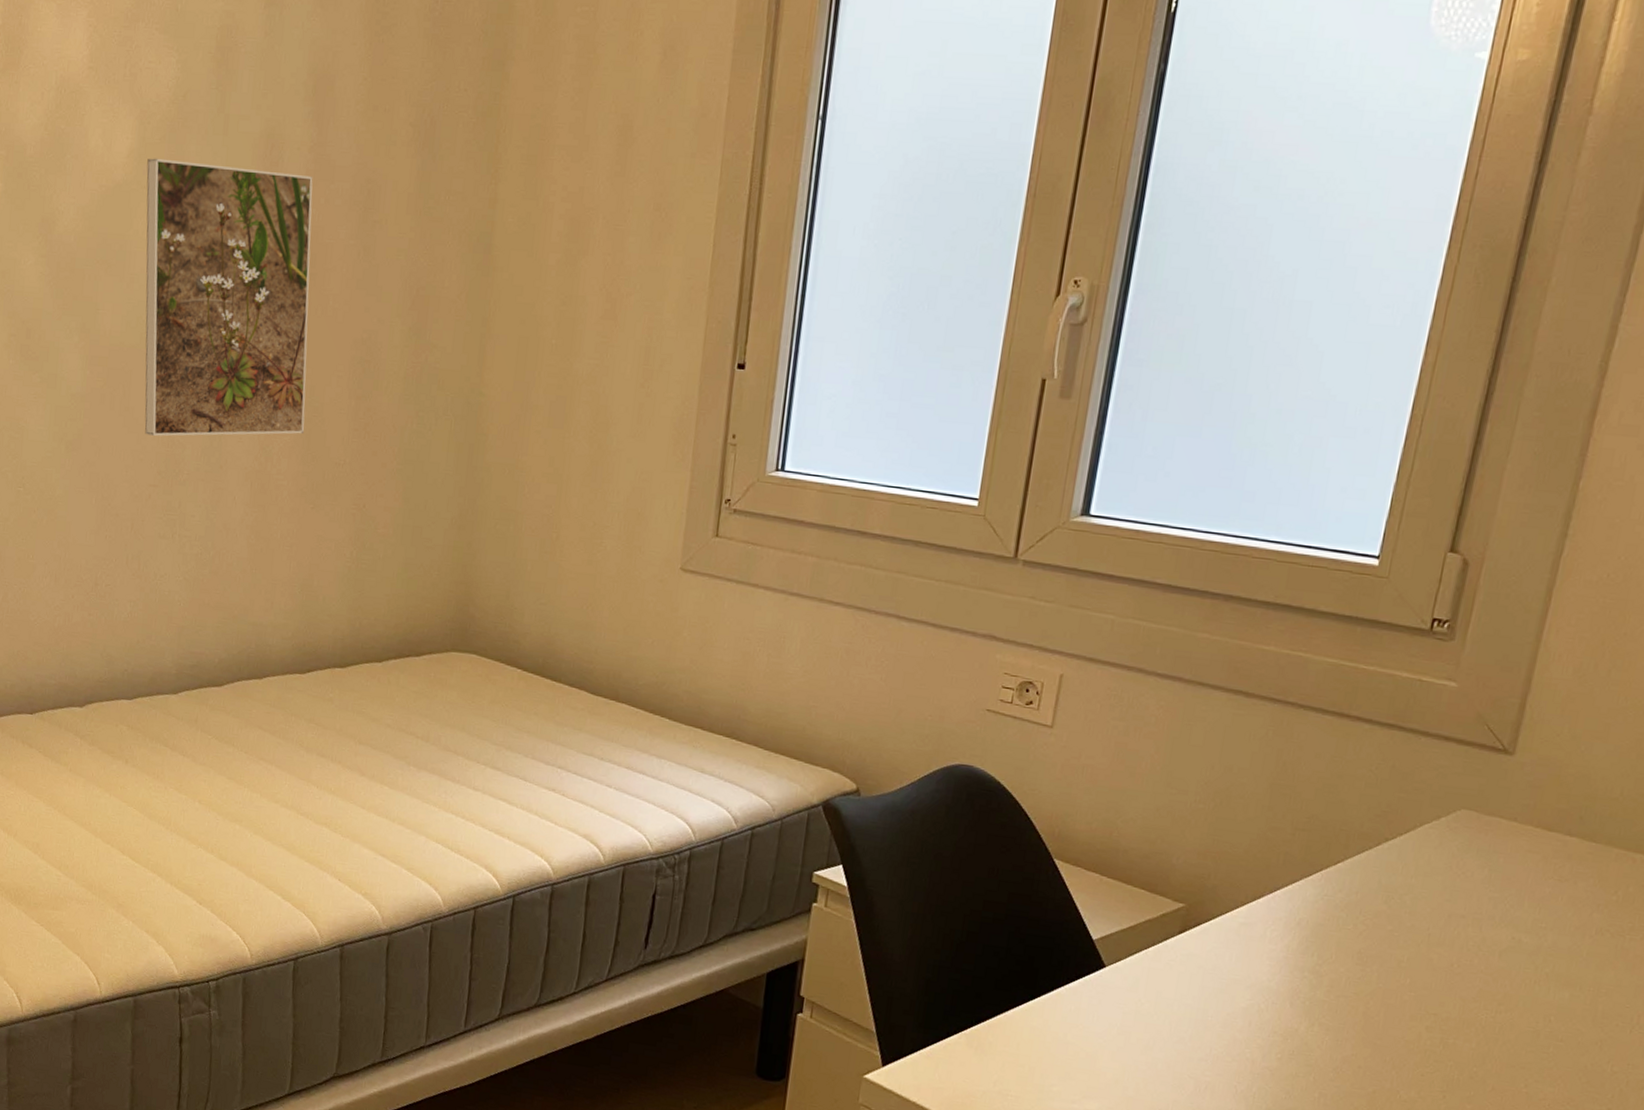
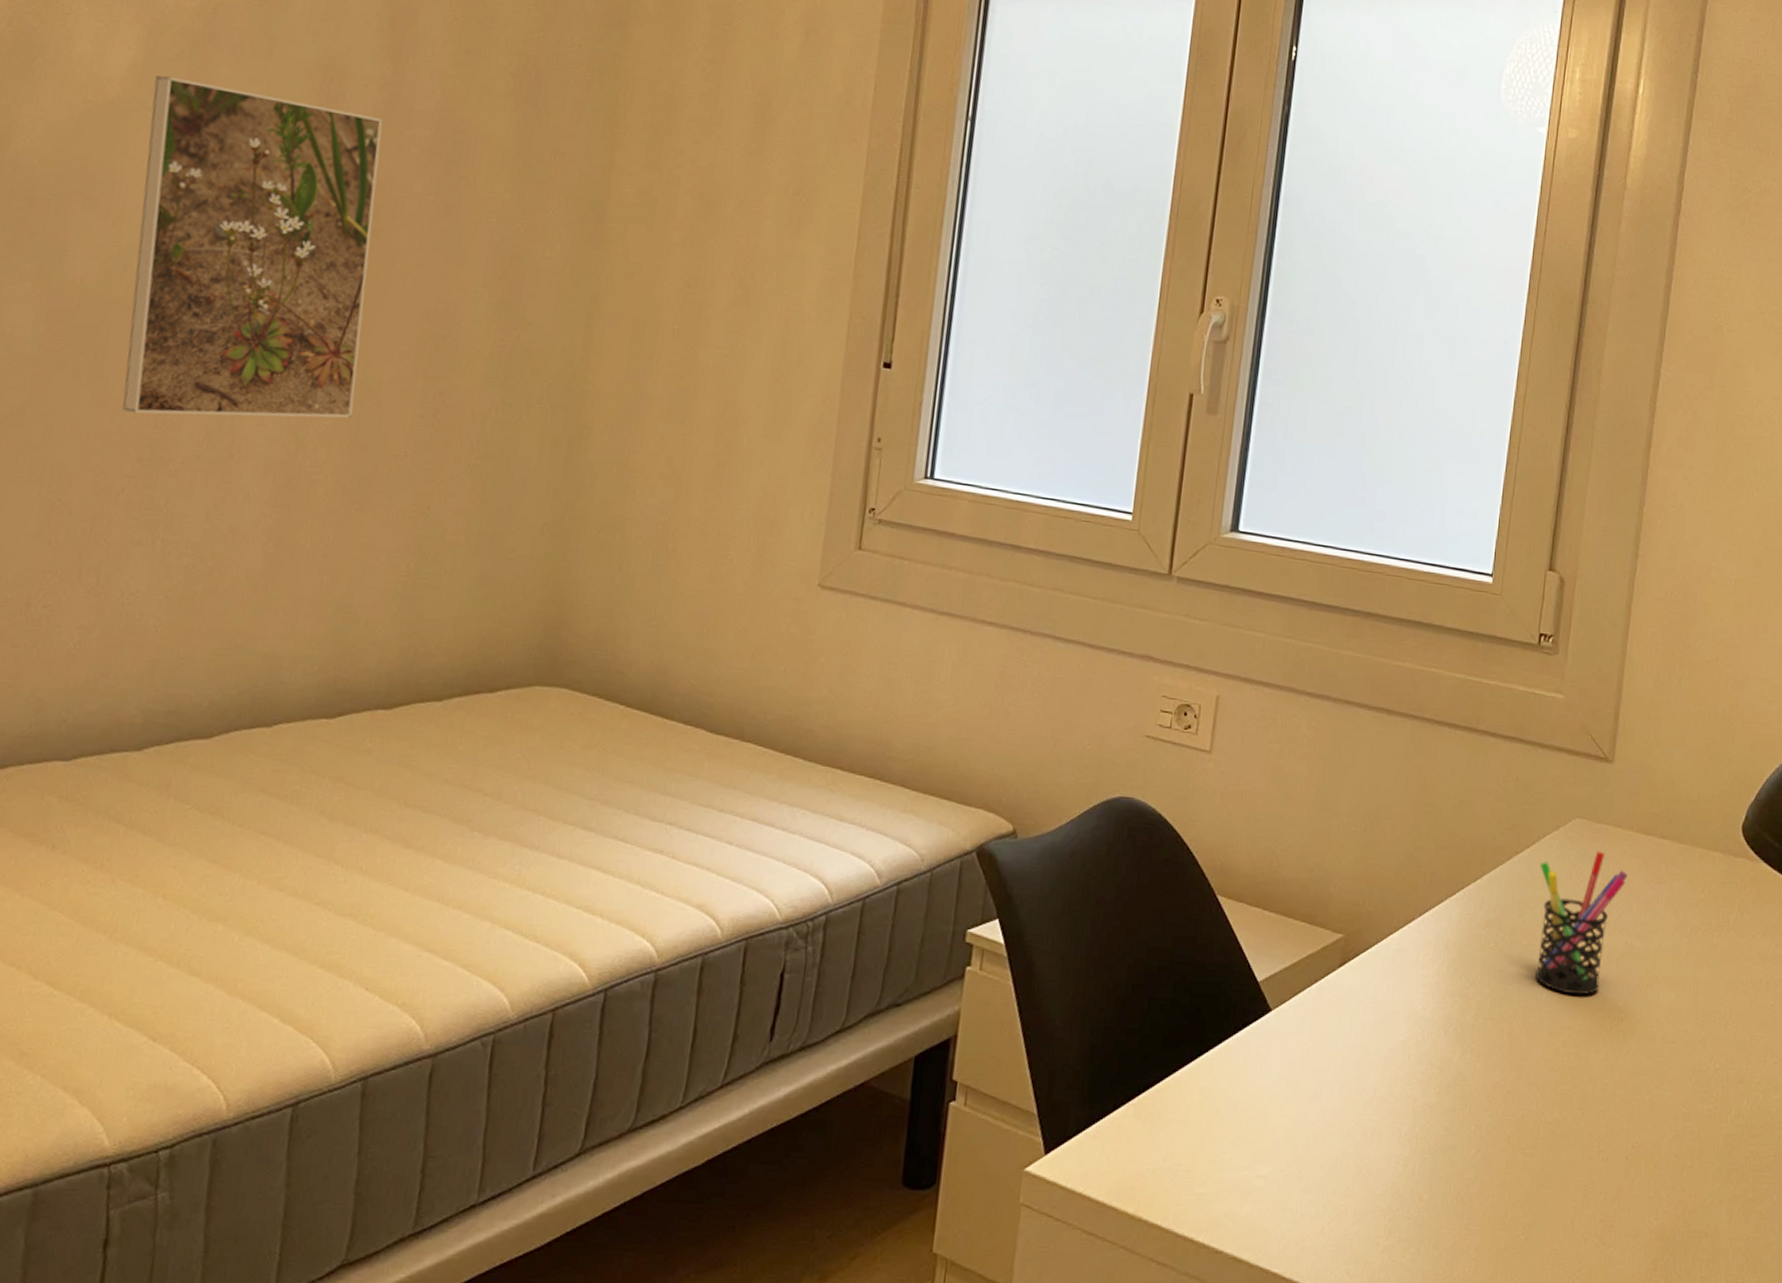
pen holder: none [1398,843,1522,985] -> present [1534,851,1628,996]

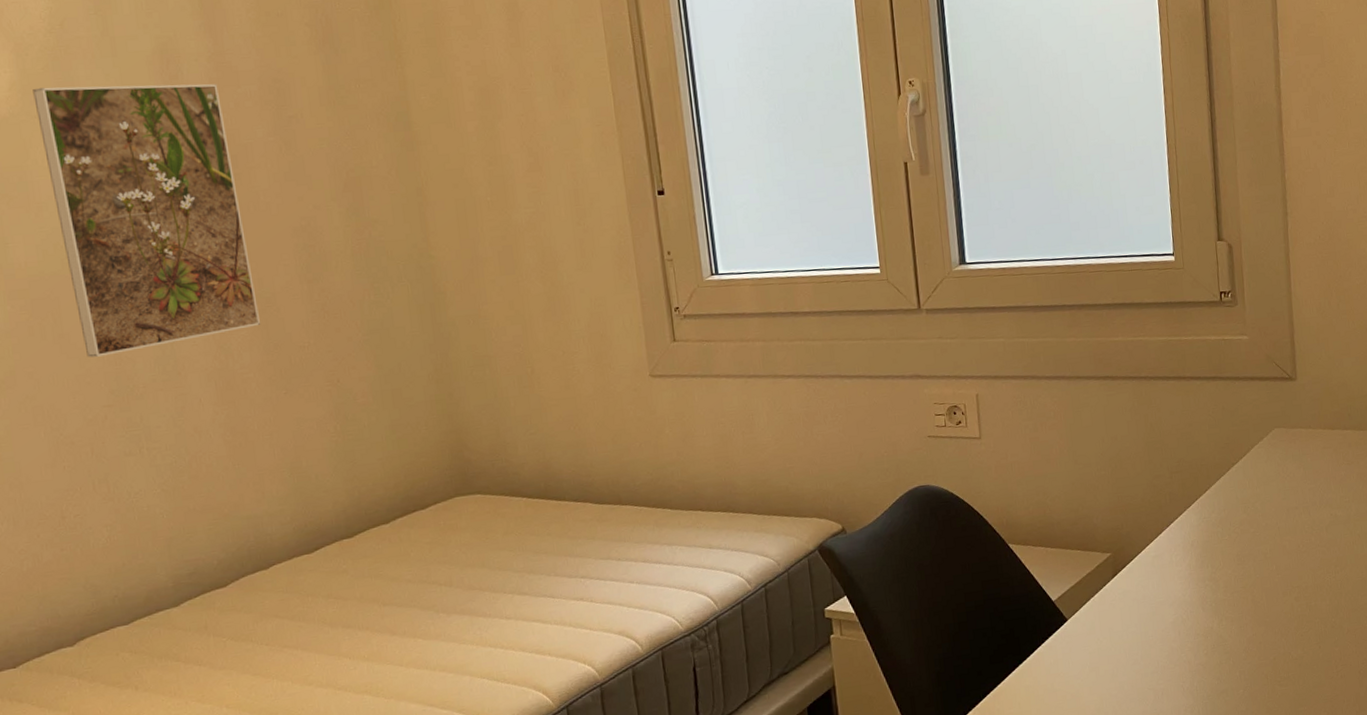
pen holder: present [1534,851,1628,996] -> none [1253,449,1323,562]

